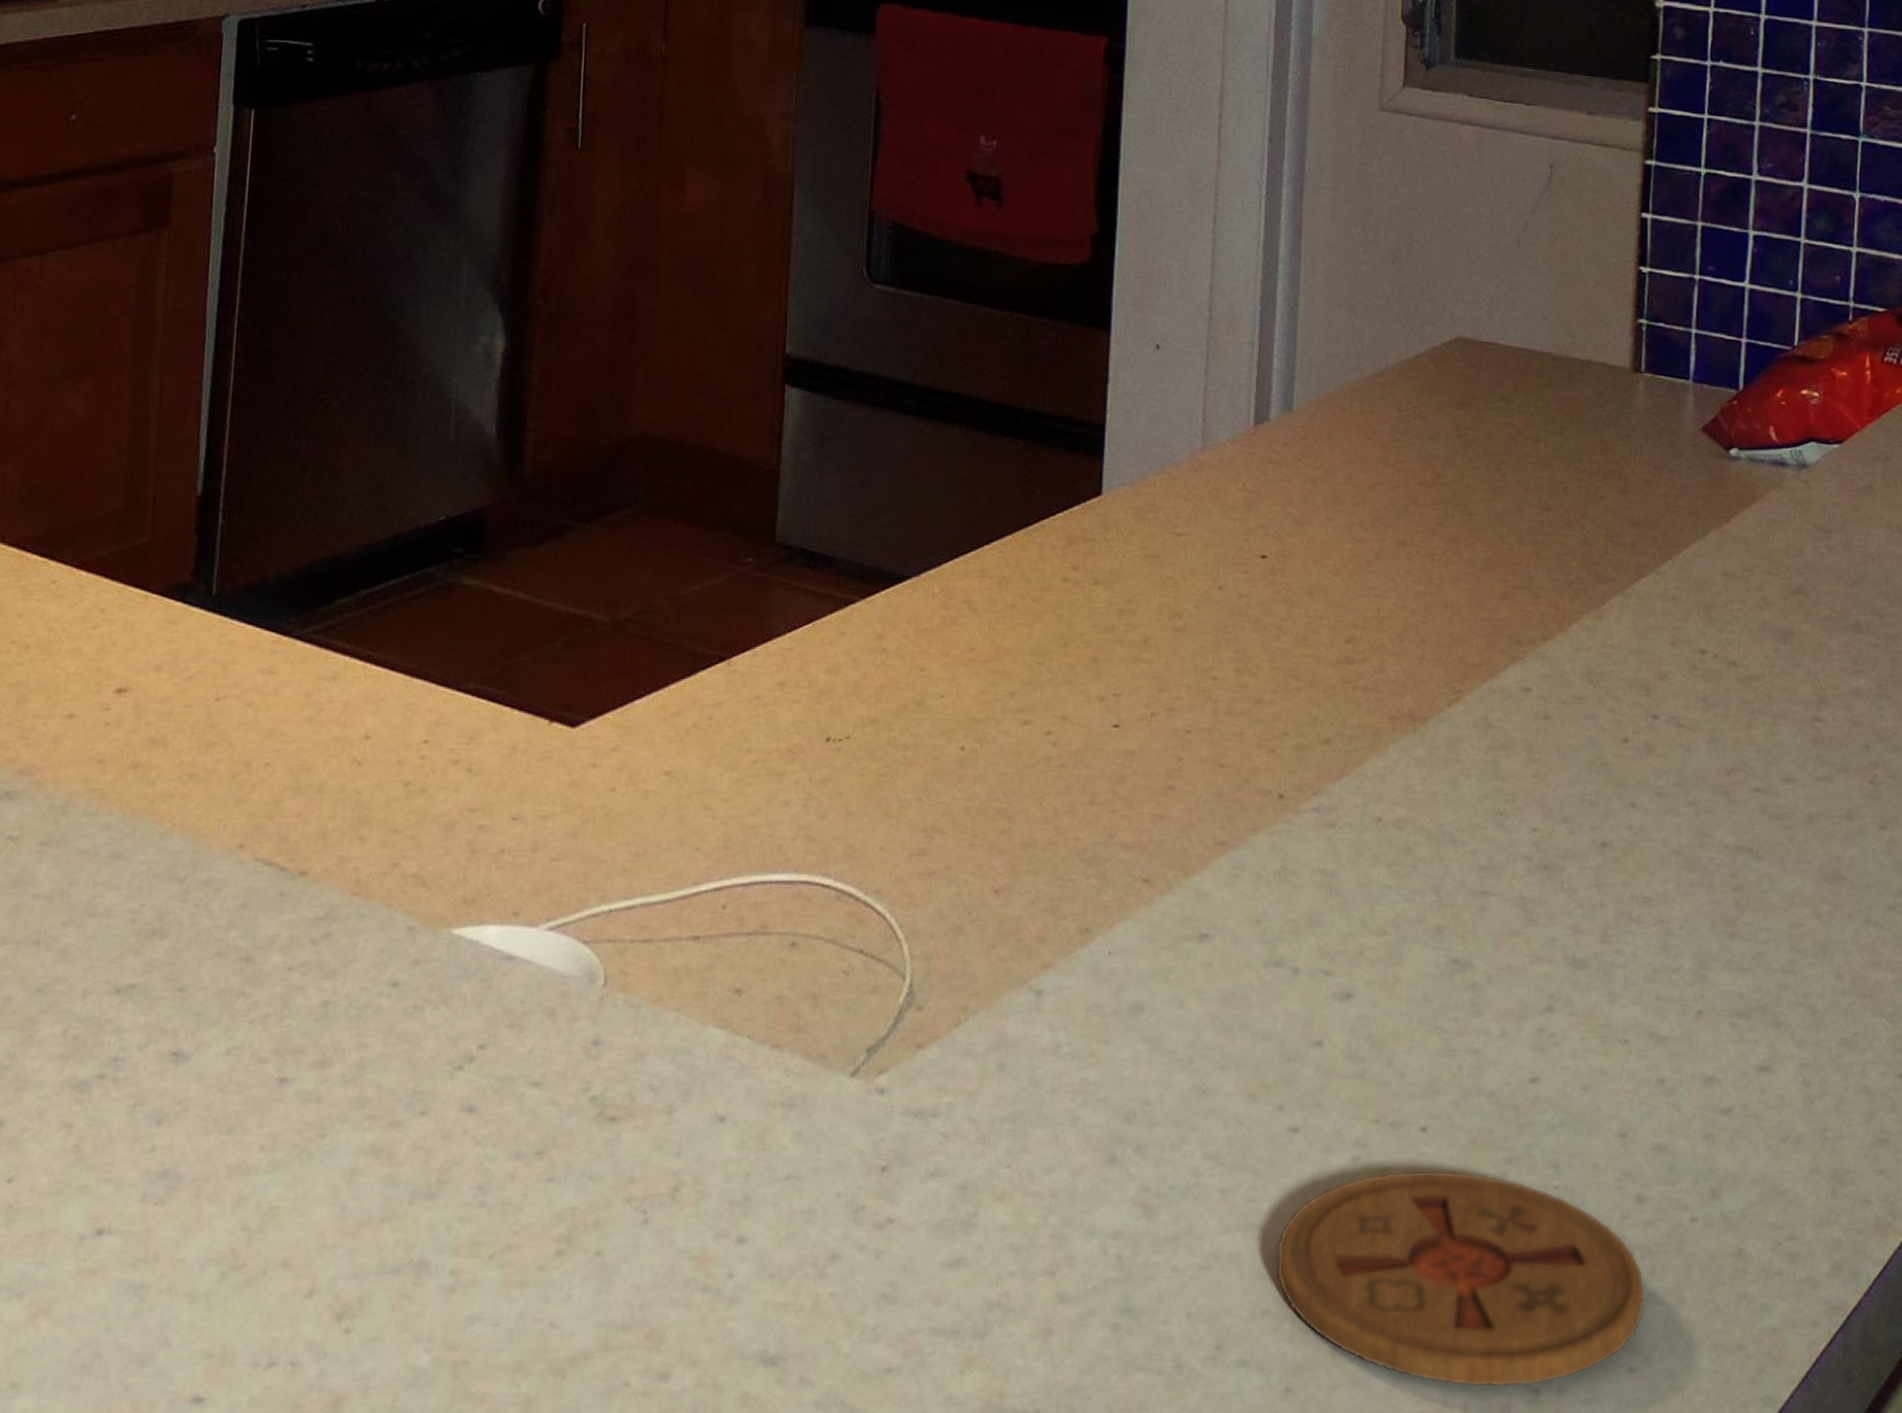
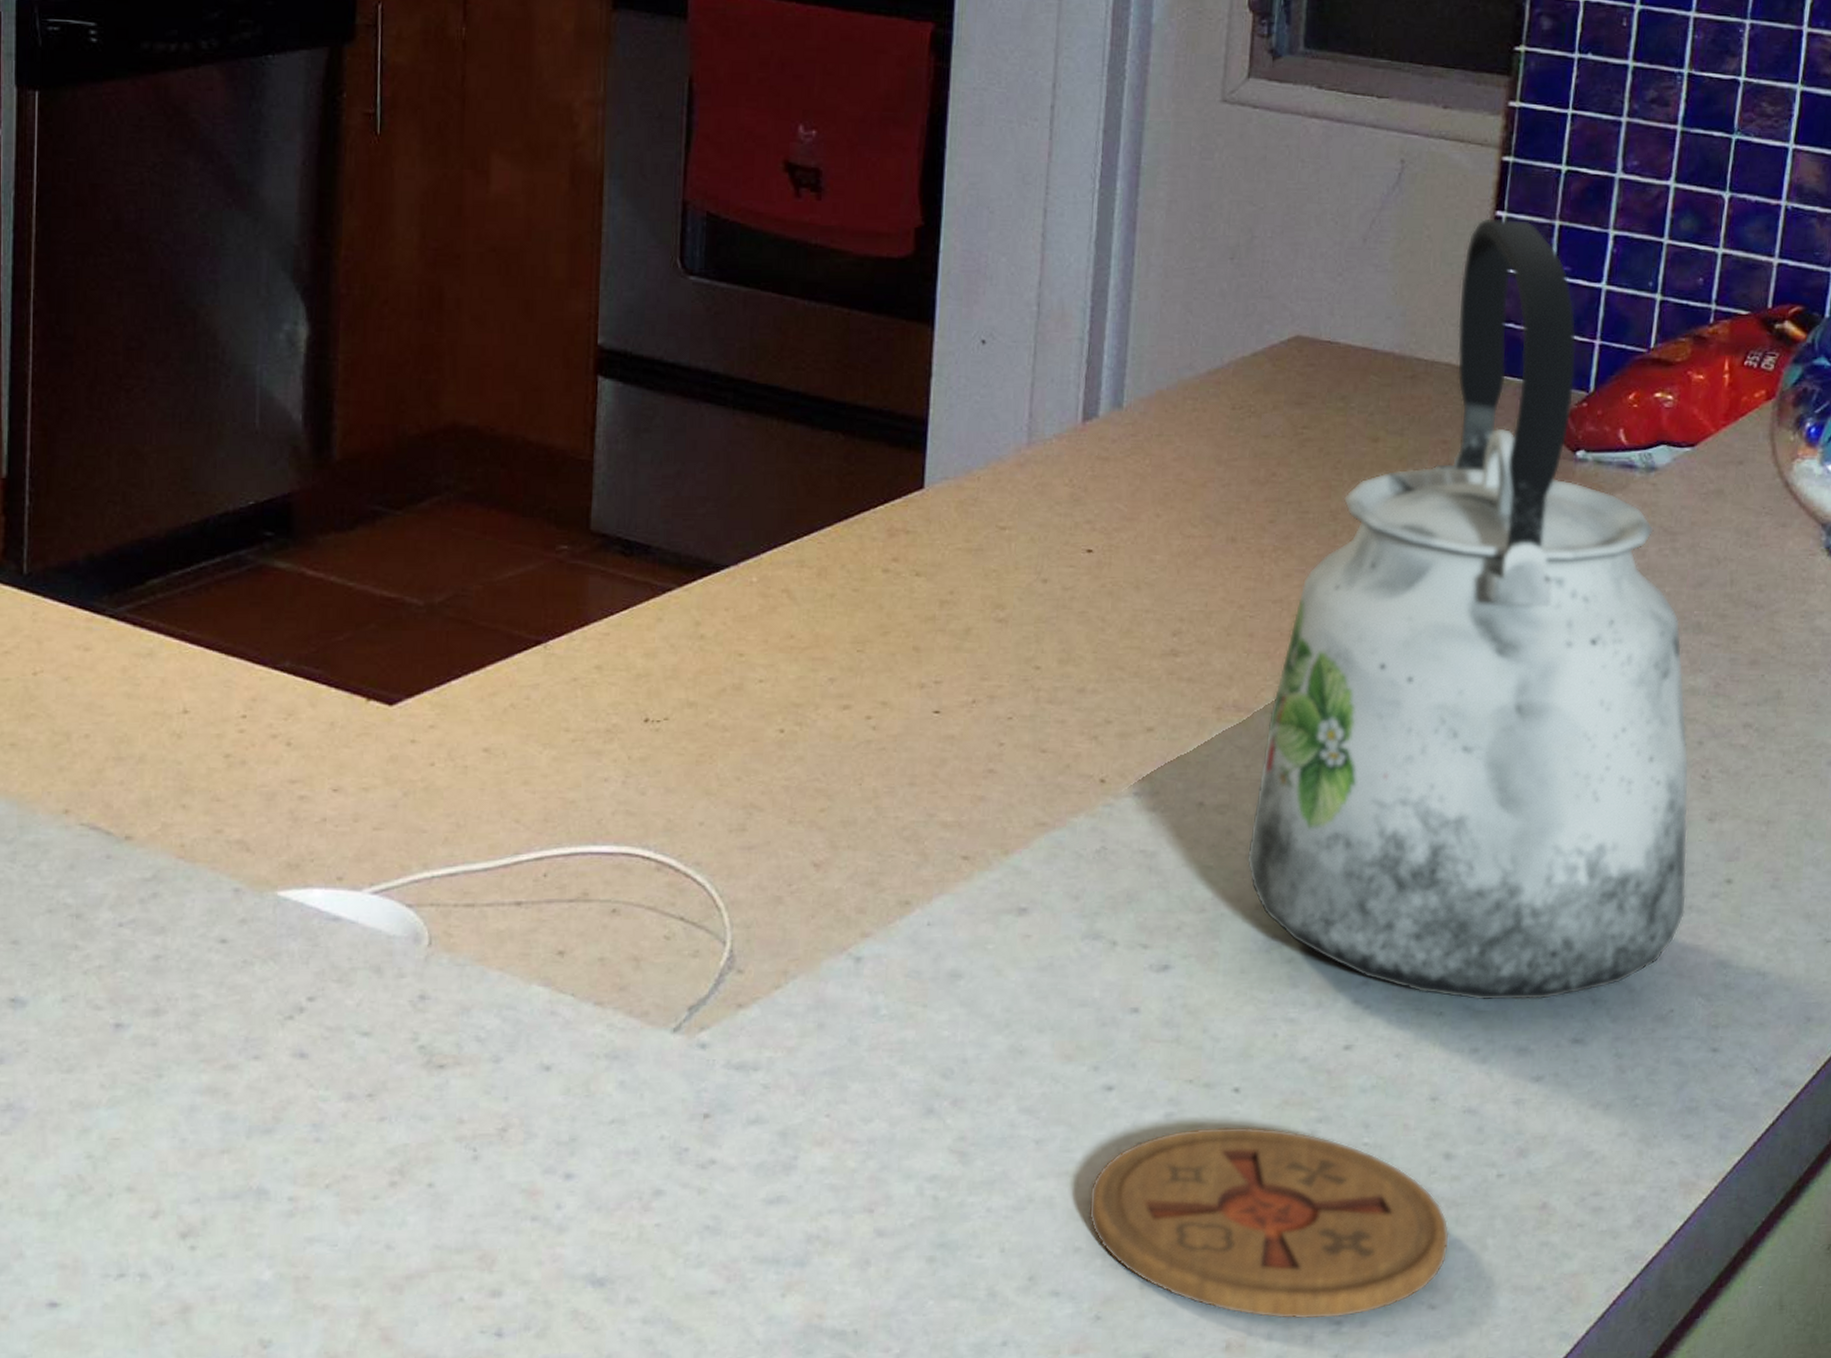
kettle: none [1426,220,1864,1027] -> present [1246,218,1690,1002]

